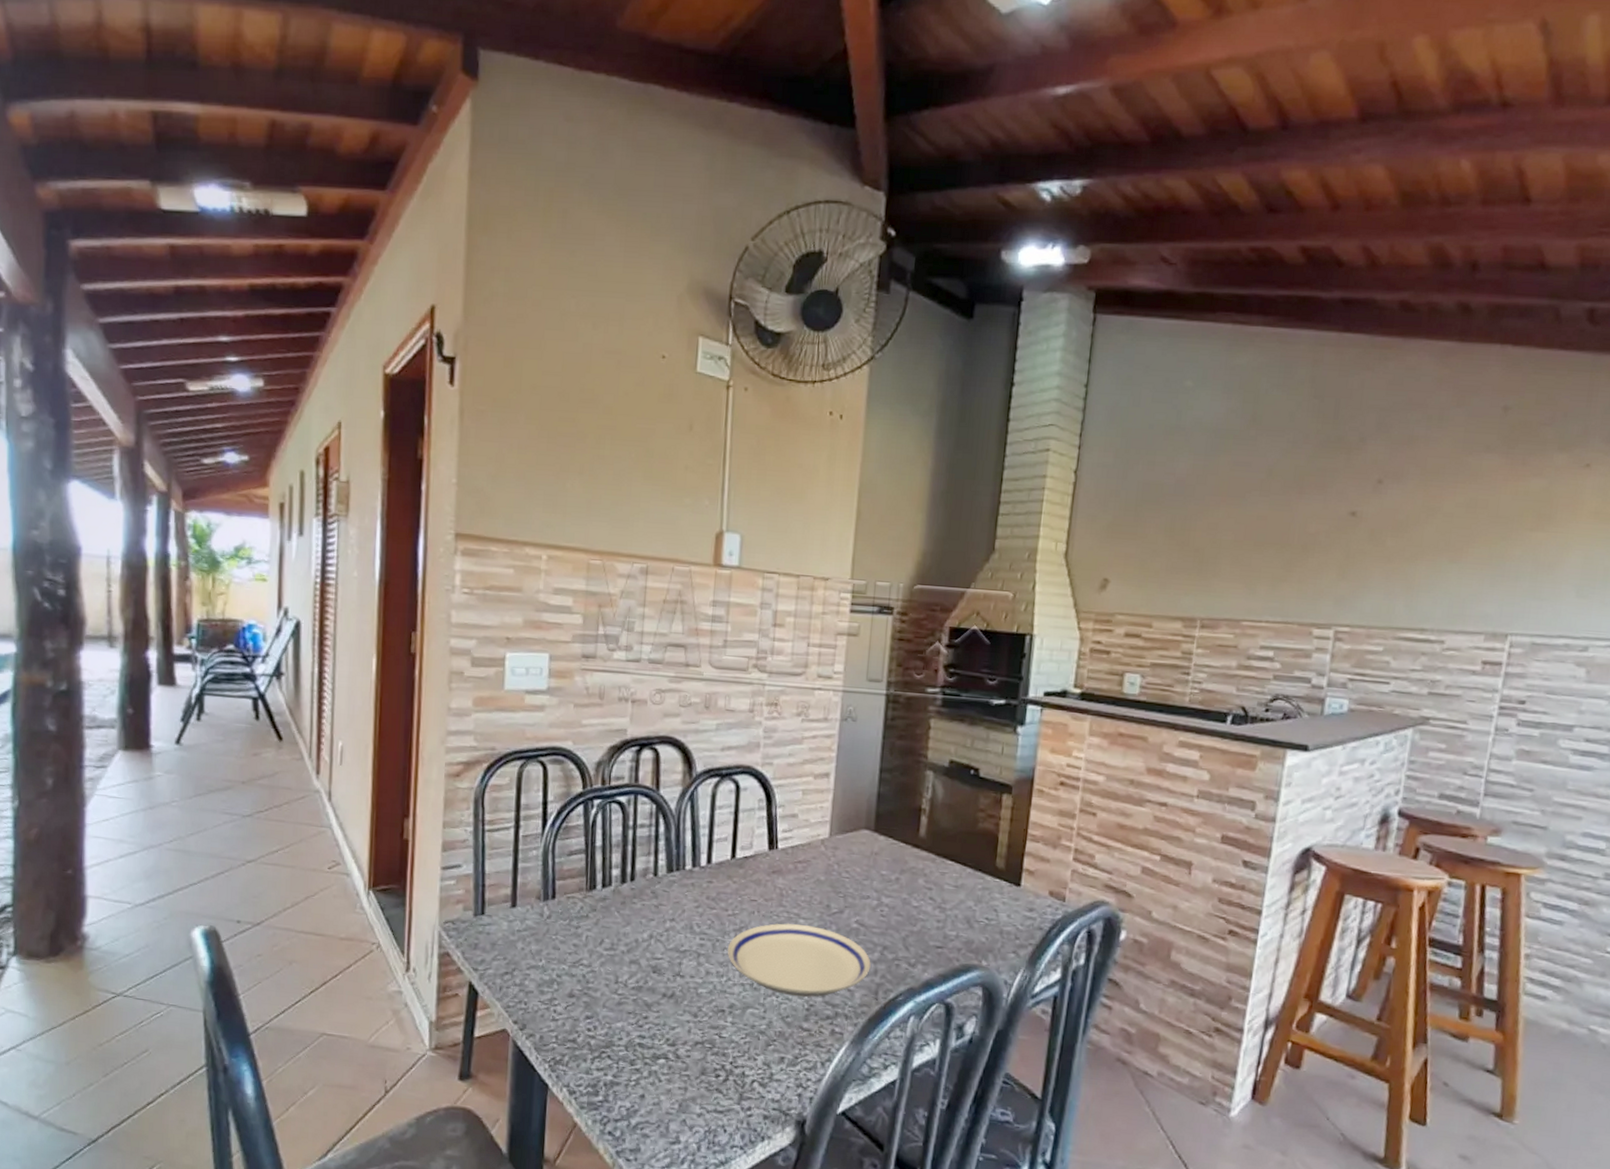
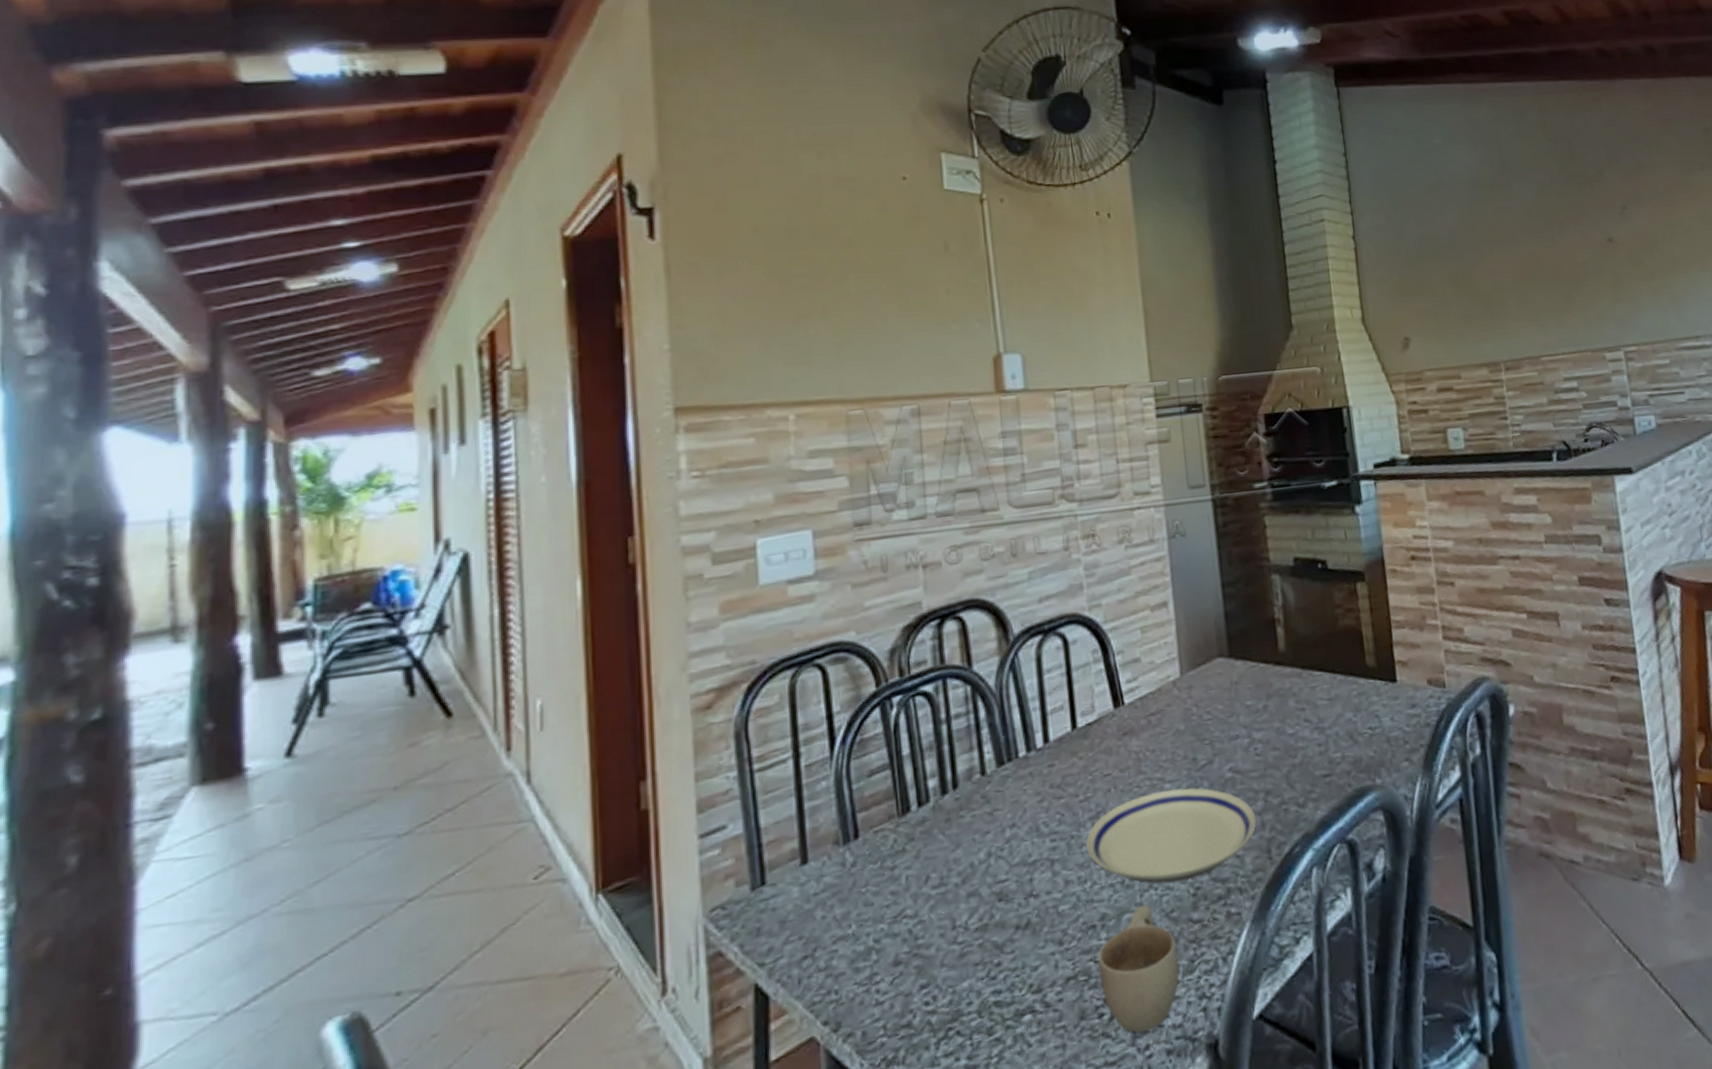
cup: none [721,1006,786,1098] -> present [1098,905,1180,1033]

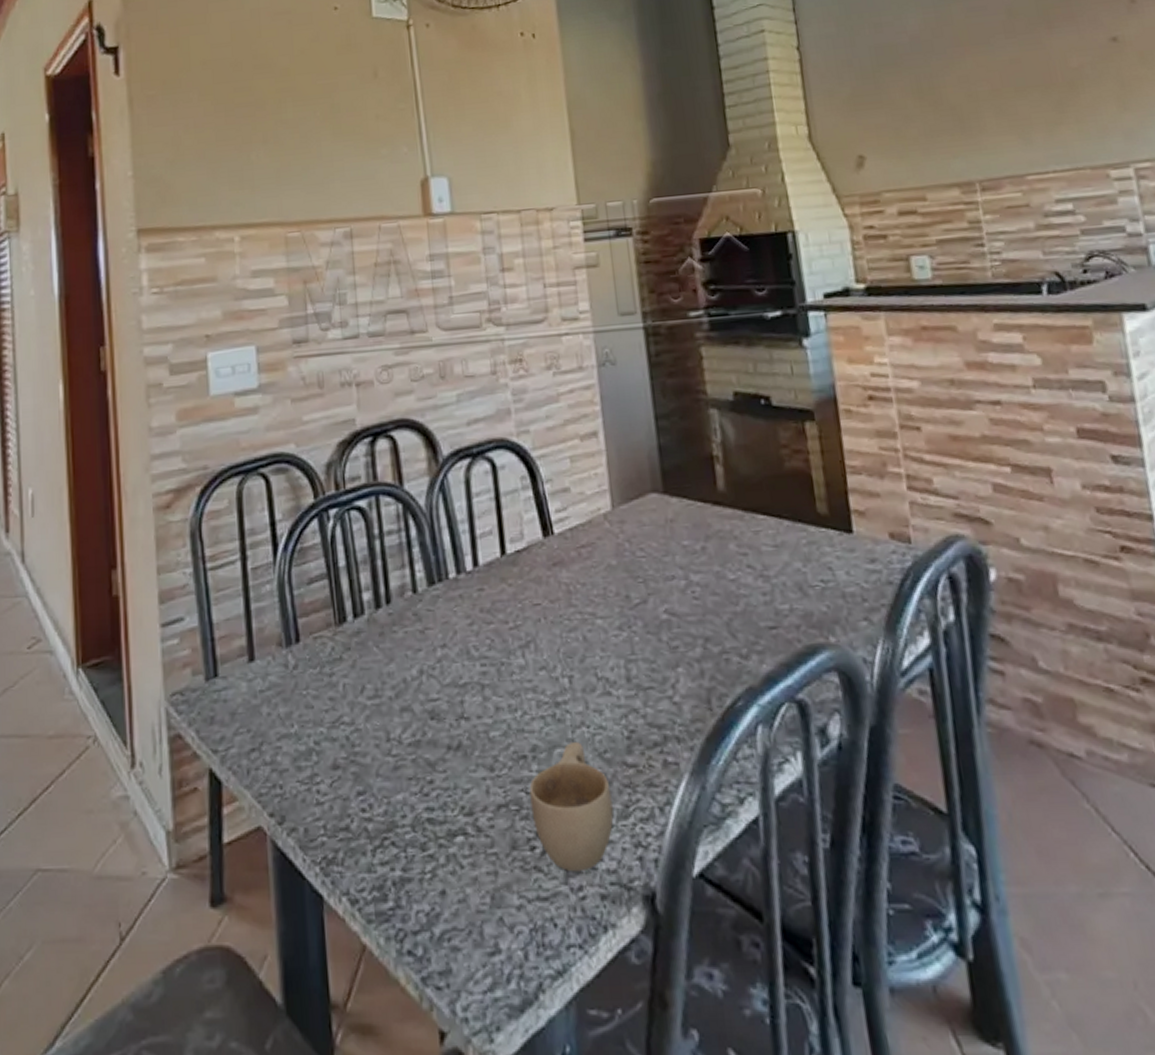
plate: present [1085,787,1257,884] -> none [515,626,695,722]

